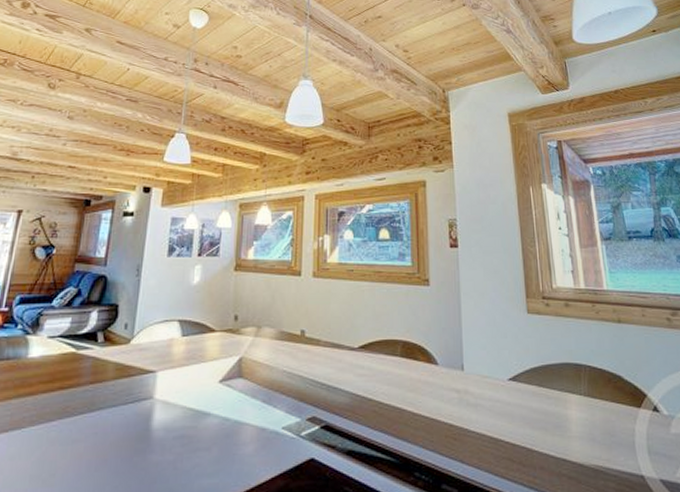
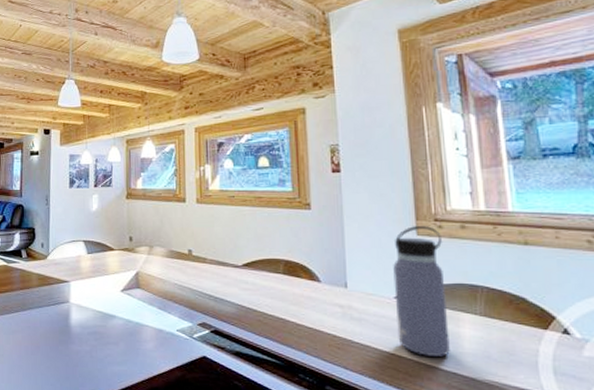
water bottle: none [506,302,559,442] -> present [393,225,450,357]

